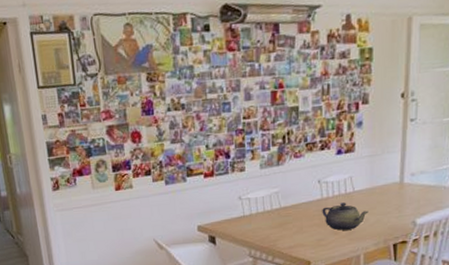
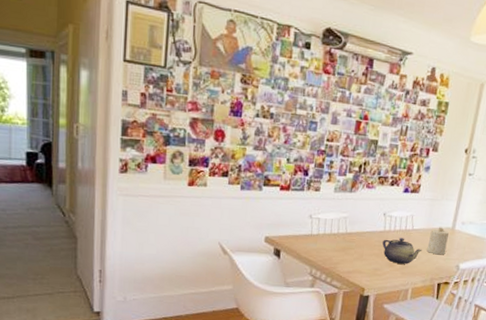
candle: none [374,183,398,214] -> present [426,227,450,255]

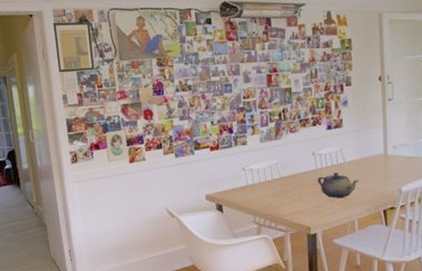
candle: present [426,227,450,255] -> none [363,155,384,183]

